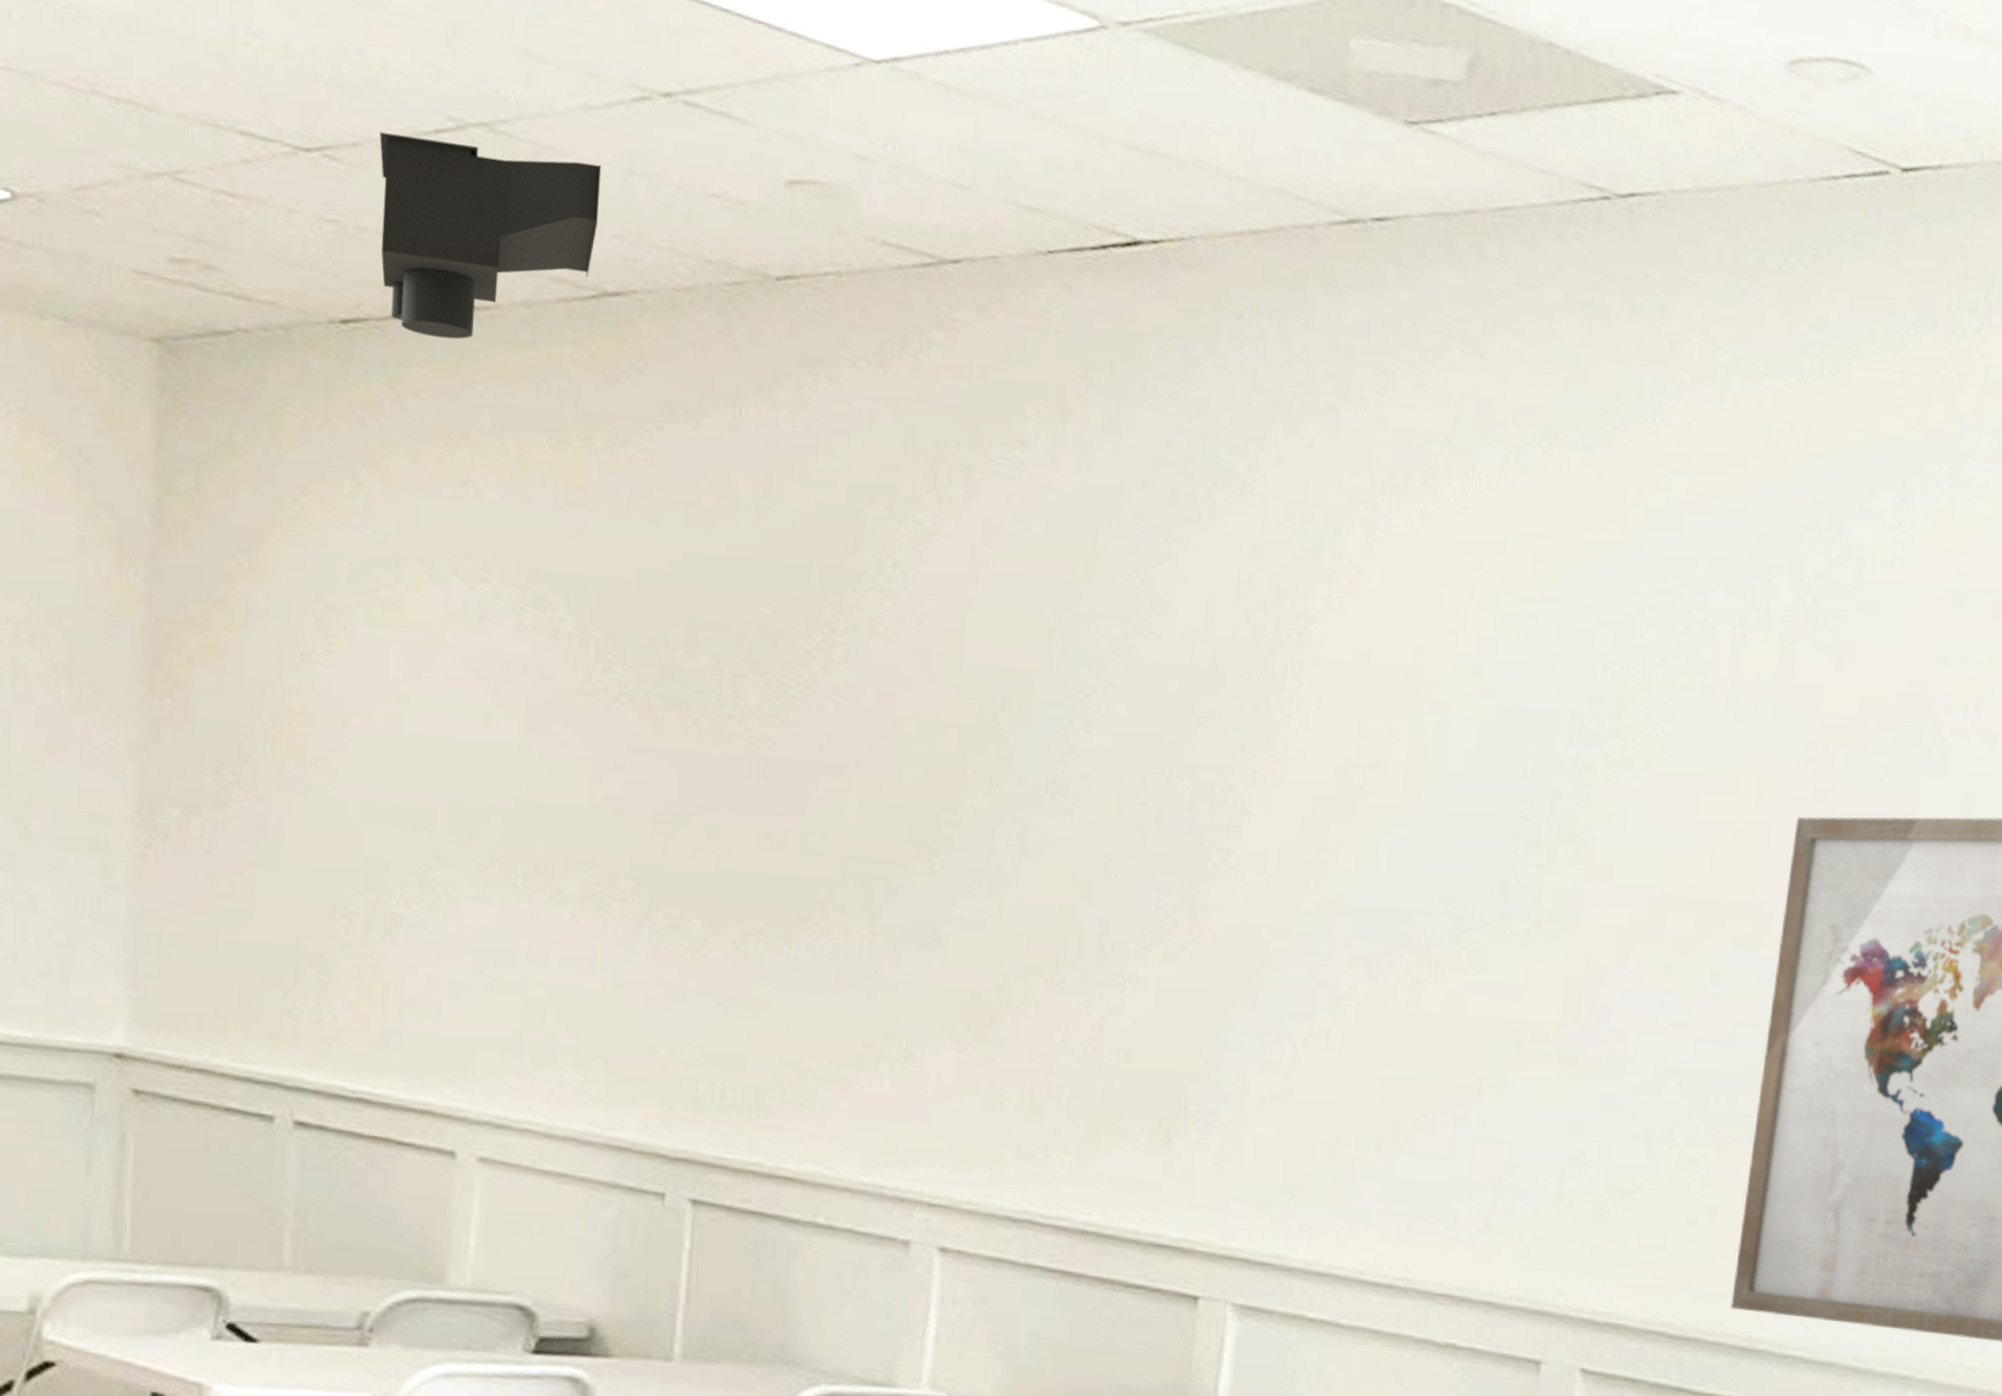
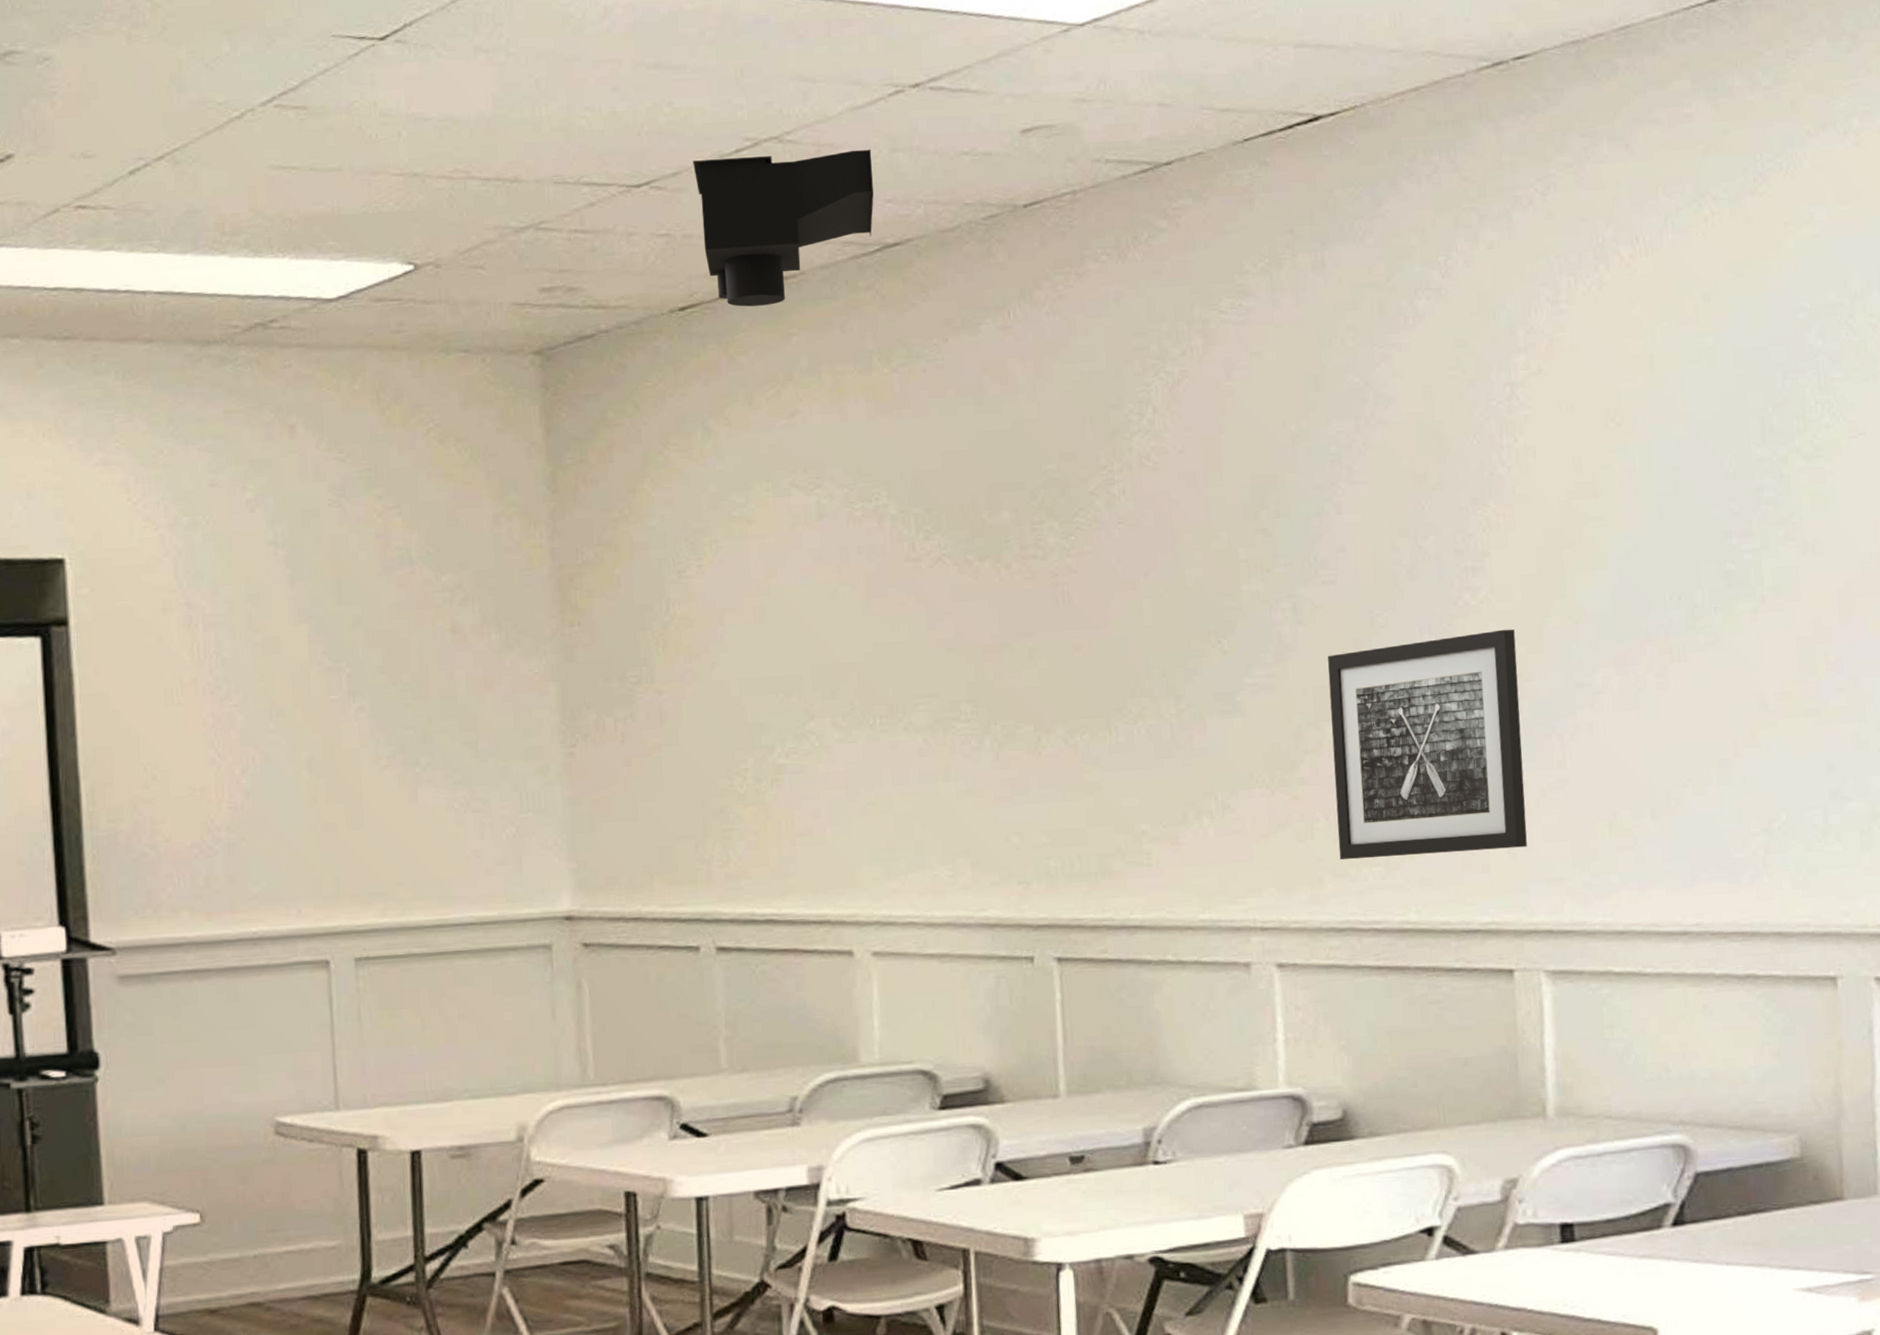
wall art: none [1027,898,1262,1160] -> present [1327,629,1527,860]

